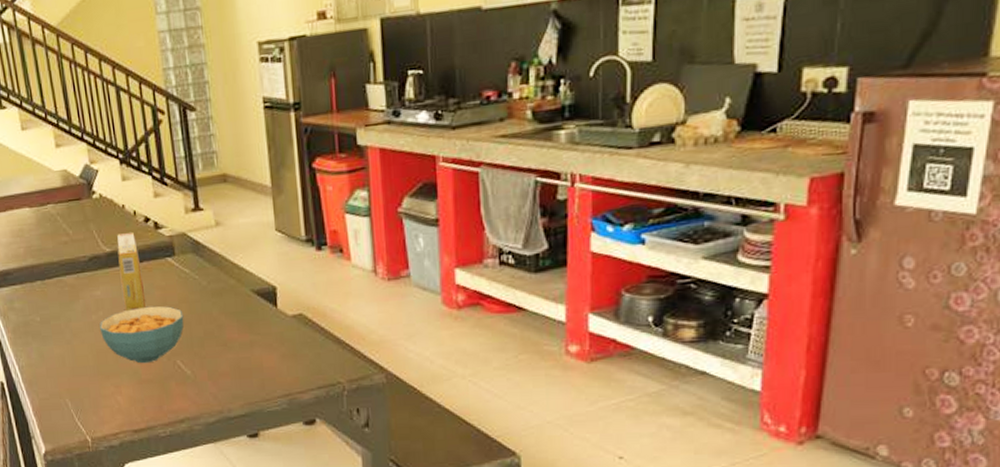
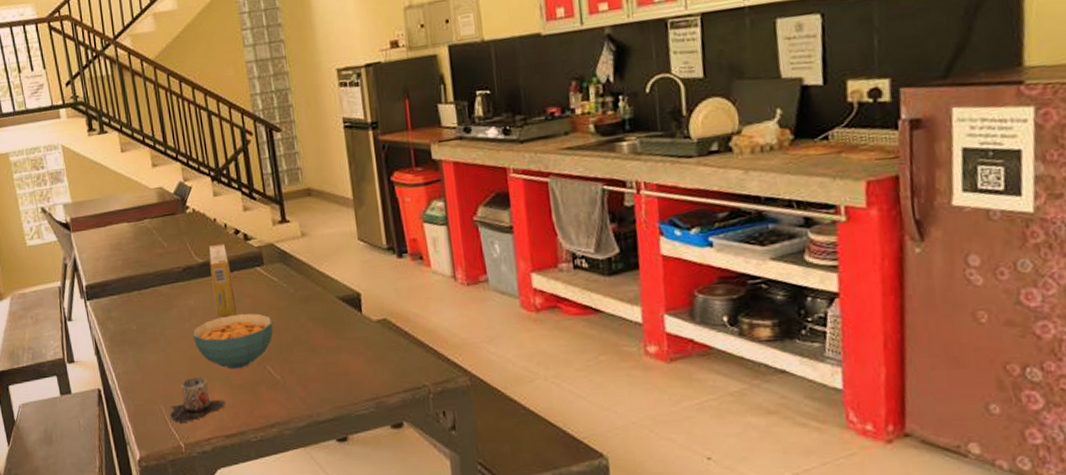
mug: none [76,371,135,417] -> present [170,377,226,423]

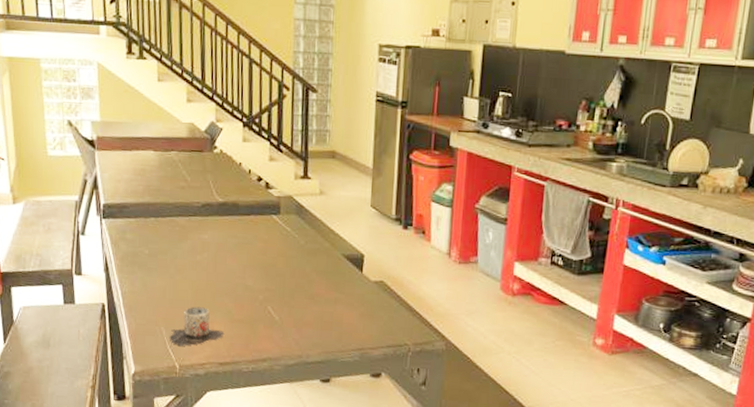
cereal bowl: present [193,313,273,370] -> none [203,255,280,305]
cereal box: present [209,243,236,319] -> none [227,187,248,257]

